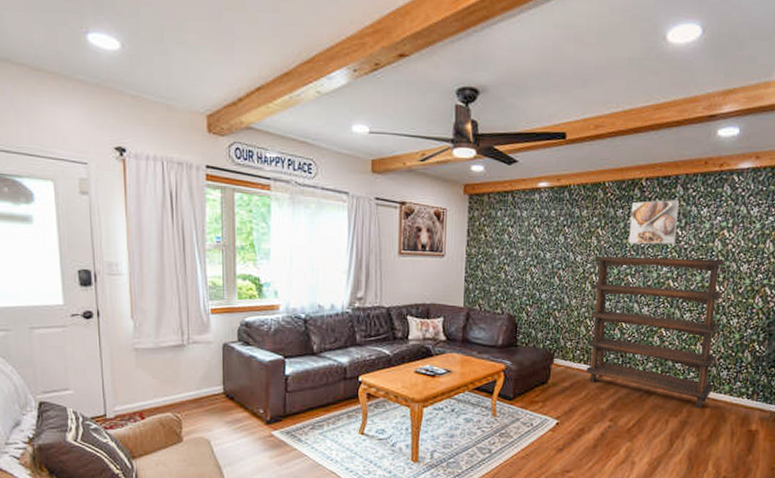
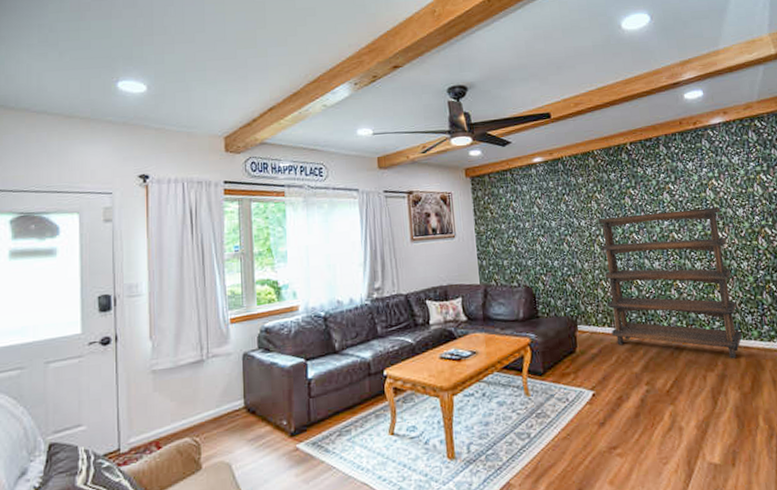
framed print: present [628,200,679,245] -> none [621,158,670,204]

